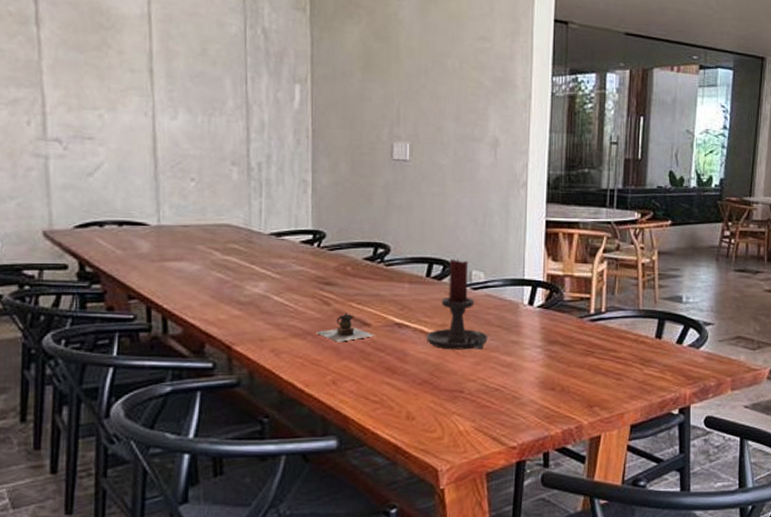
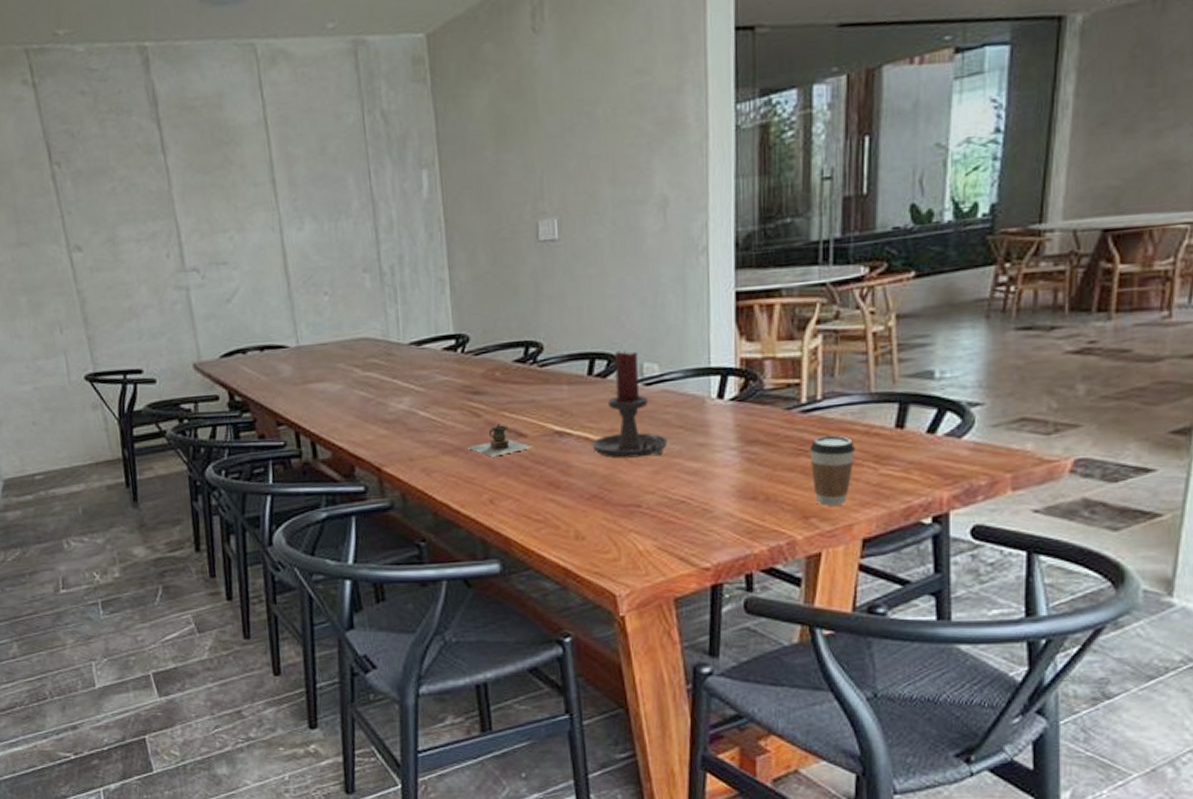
coffee cup: none [595,341,628,397] -> present [809,435,856,506]

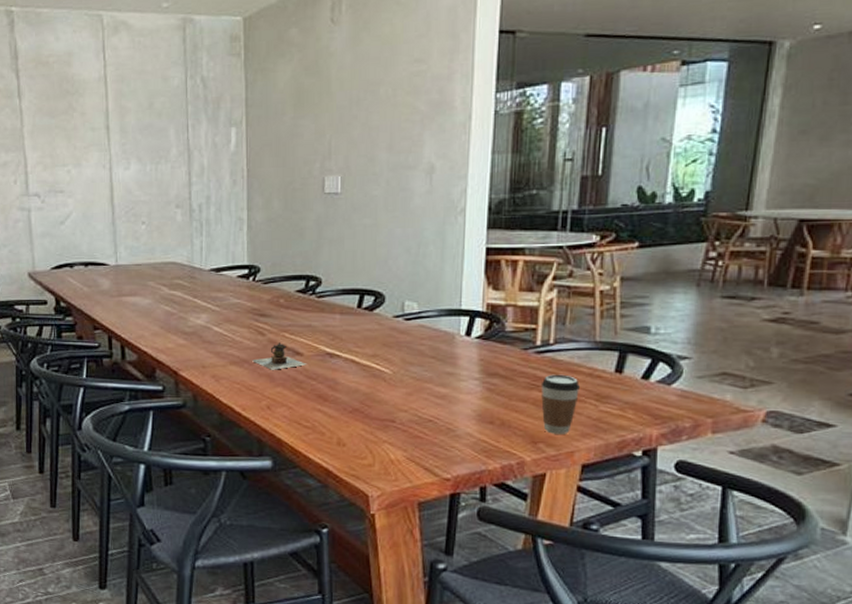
candle holder: present [591,350,668,459] -> none [357,289,421,381]

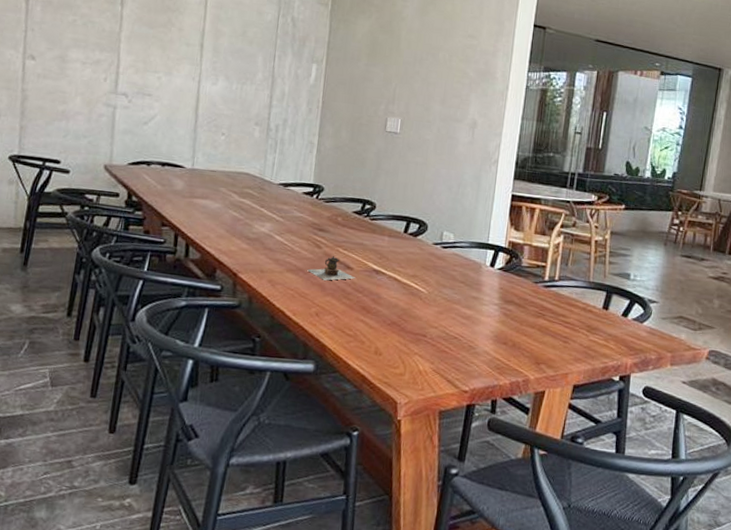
coffee cup: present [540,374,581,434] -> none [545,306,577,358]

